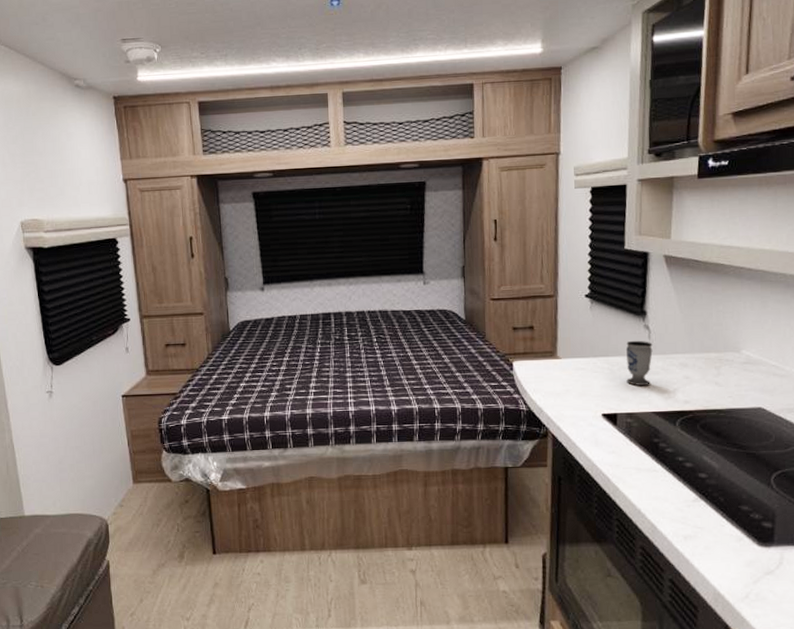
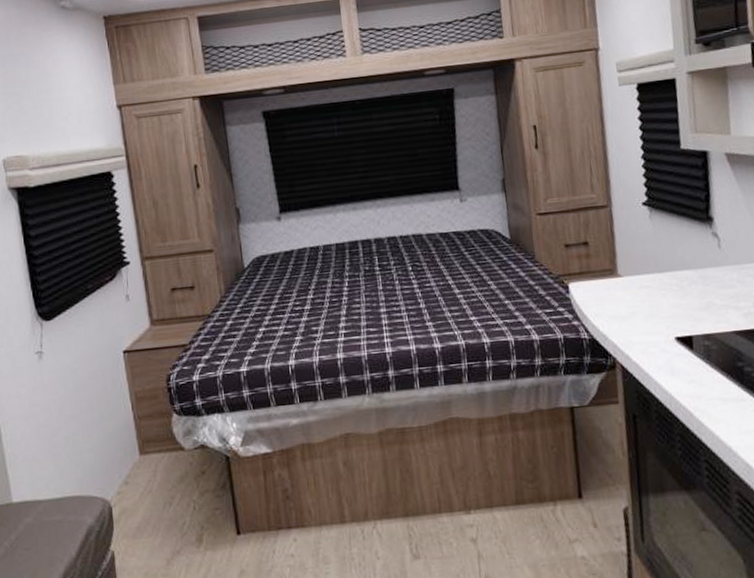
cup: present [625,340,653,386] -> none [694,250,726,302]

